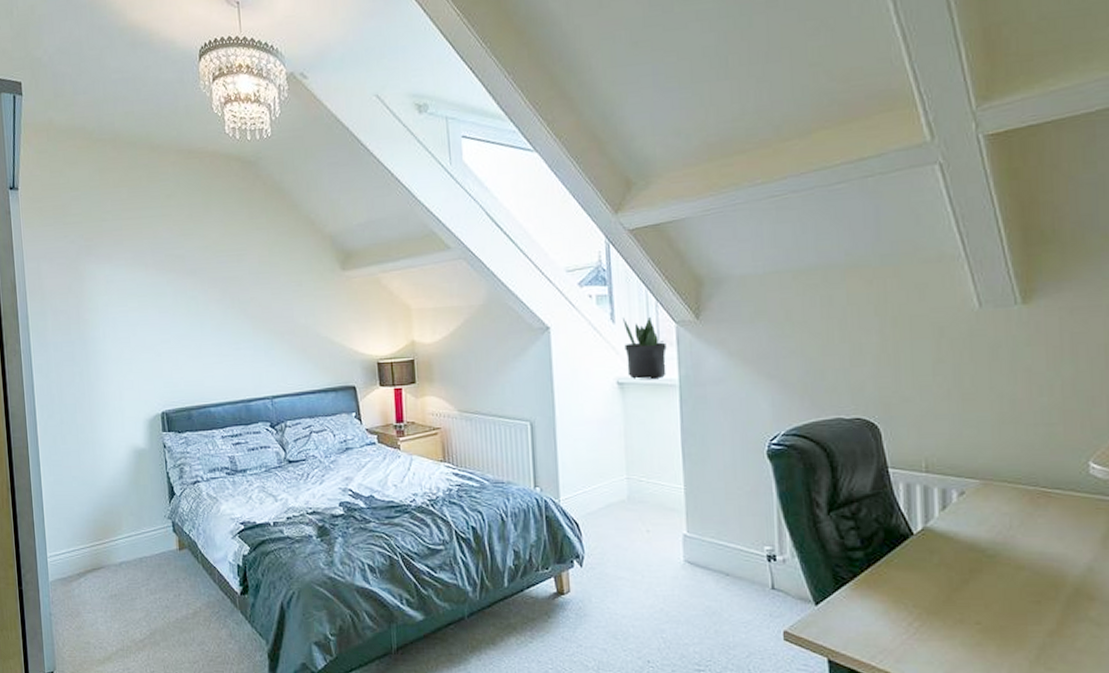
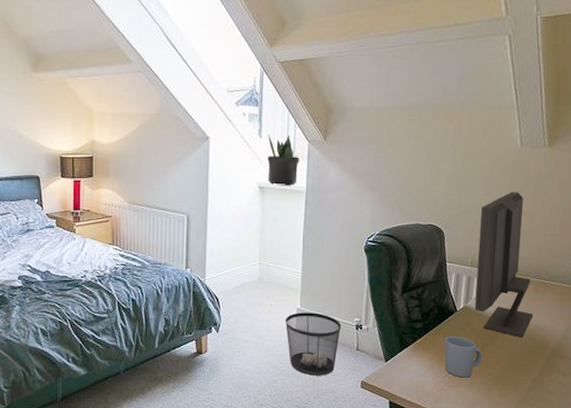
waste bin: none [668,540,747,624] -> present [285,312,342,376]
mug: none [900,569,963,628] -> present [444,336,483,378]
computer monitor: none [931,368,1035,571] -> present [474,192,534,338]

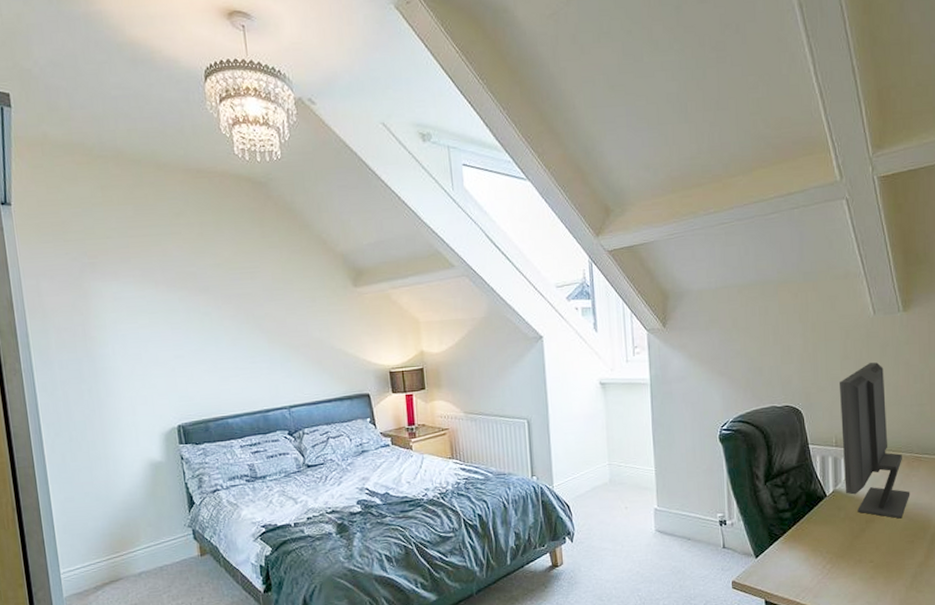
planter: present [267,134,300,185] -> none [604,325,640,379]
waste bin: present [285,312,342,376] -> none [642,511,704,580]
mug: present [444,336,483,378] -> none [817,523,861,568]

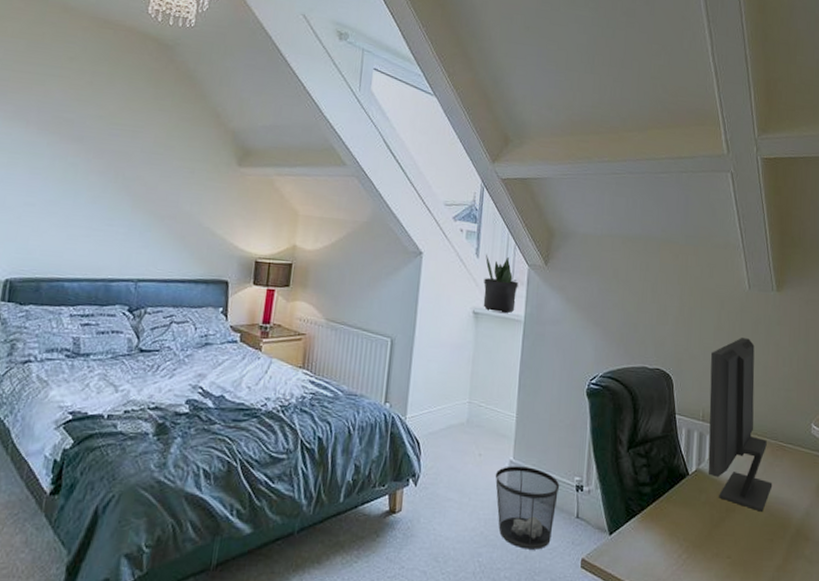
planter: none [604,325,640,379] -> present [483,254,518,313]
waste bin: none [642,511,704,580] -> present [495,466,560,550]

